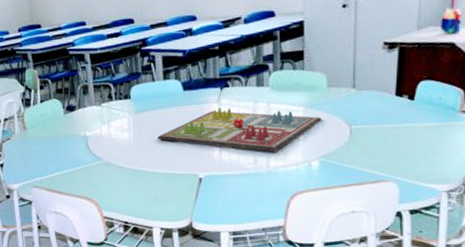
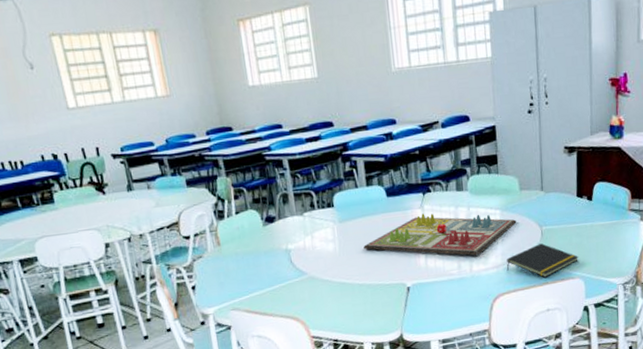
notepad: none [307,143,393,179] -> present [506,243,578,278]

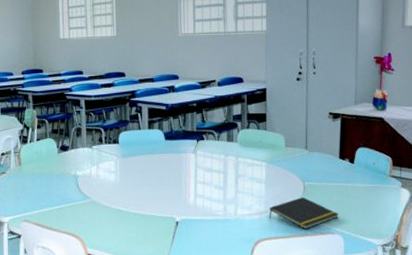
gameboard: present [364,213,517,256] -> none [141,158,281,201]

